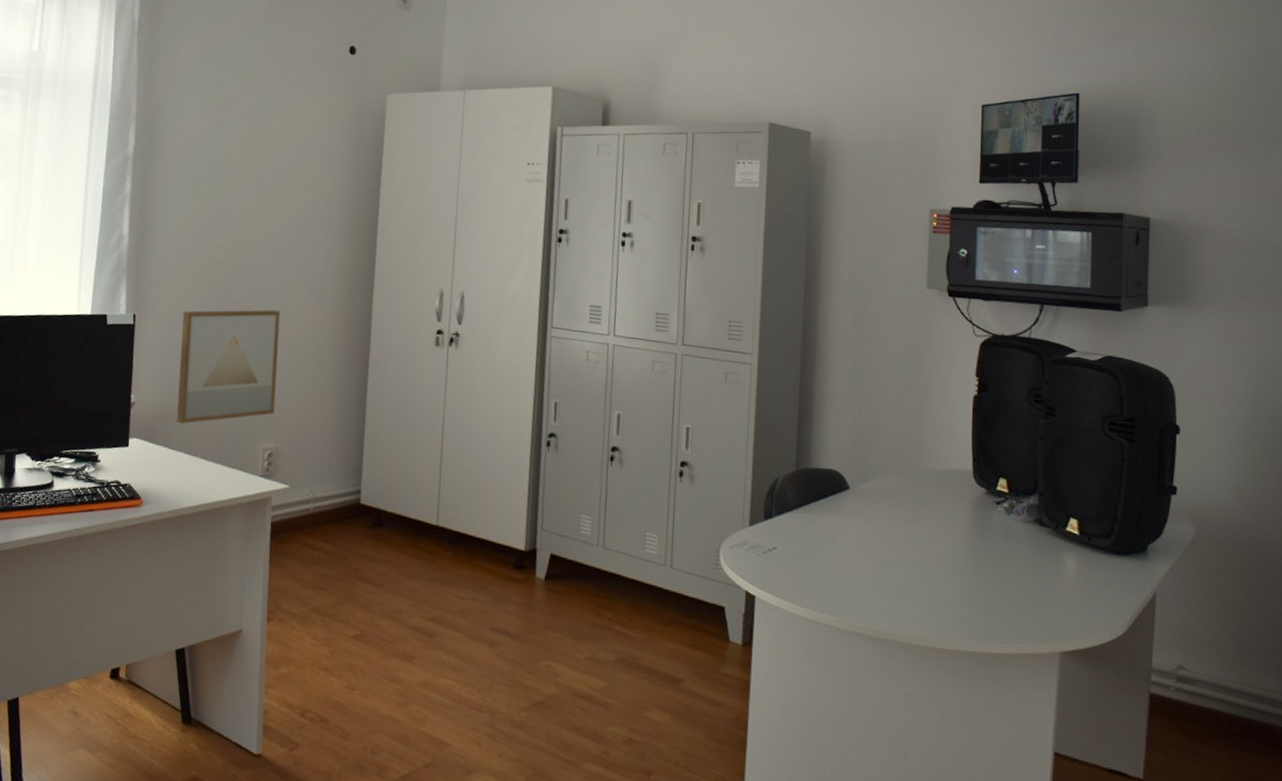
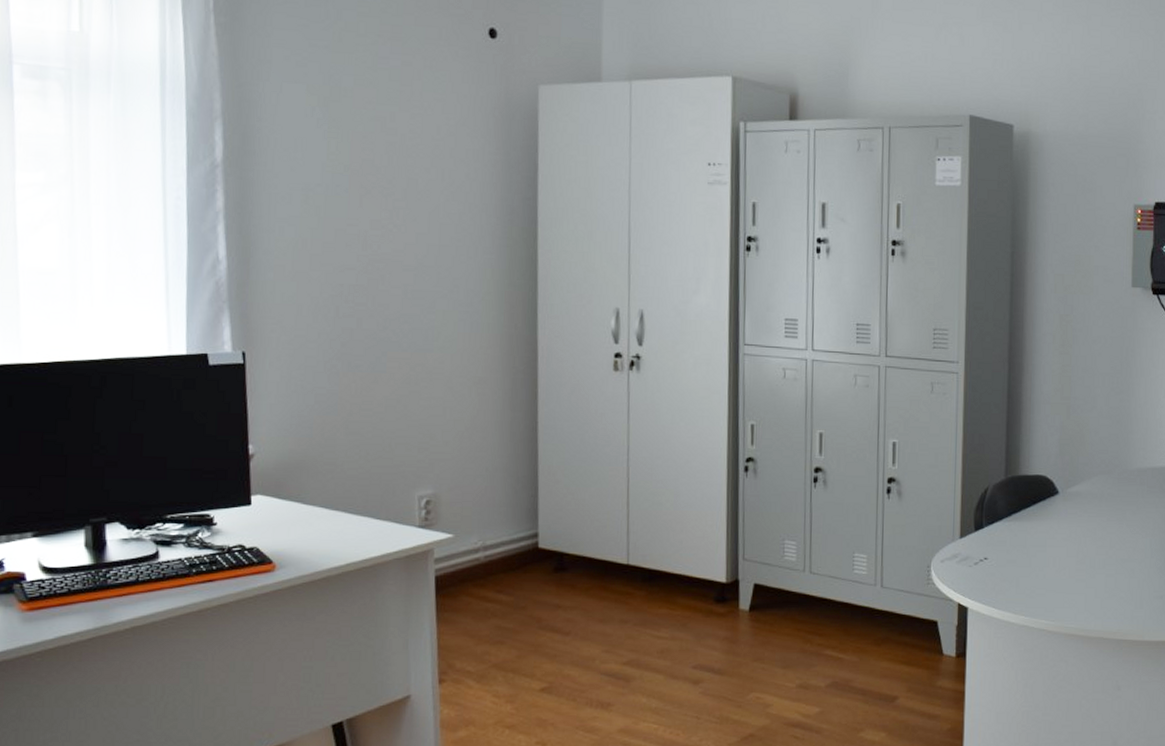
wall art: present [176,309,281,424] -> none [305,339,430,475]

